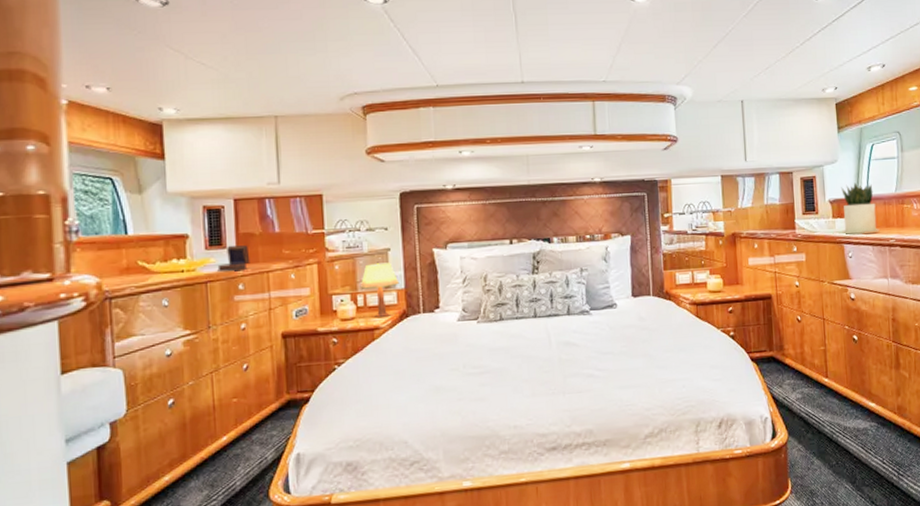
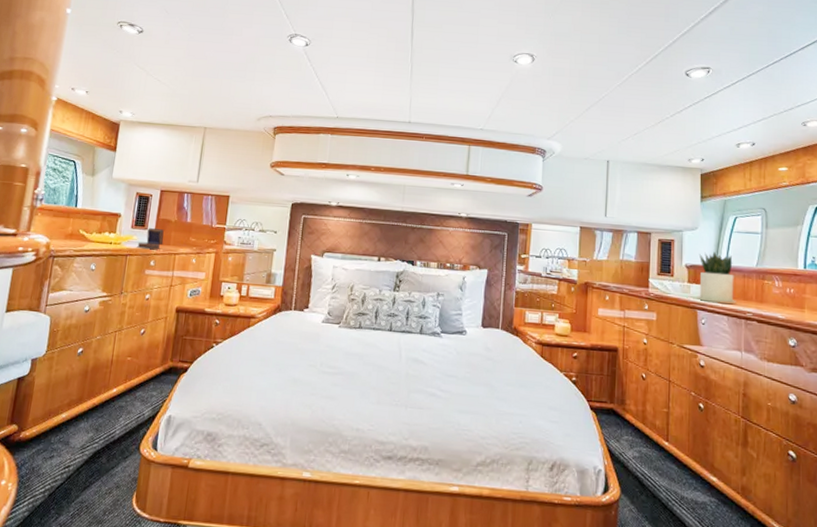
table lamp: present [360,262,400,319] -> none [245,259,279,309]

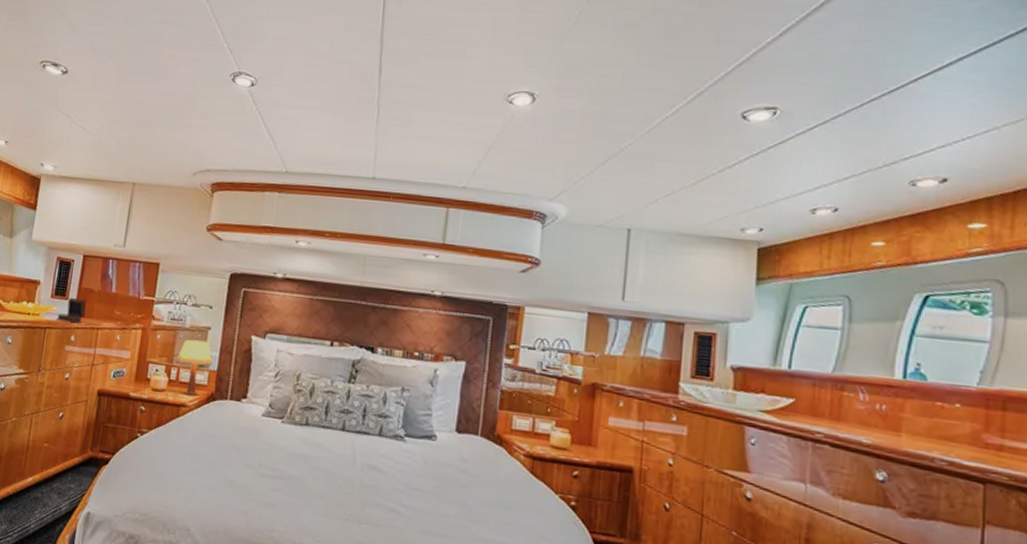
table lamp: none [245,259,279,309] -> present [175,338,214,397]
planter: present [696,251,738,305] -> none [745,351,803,422]

